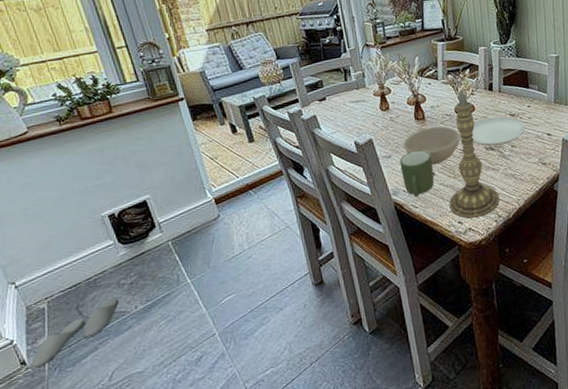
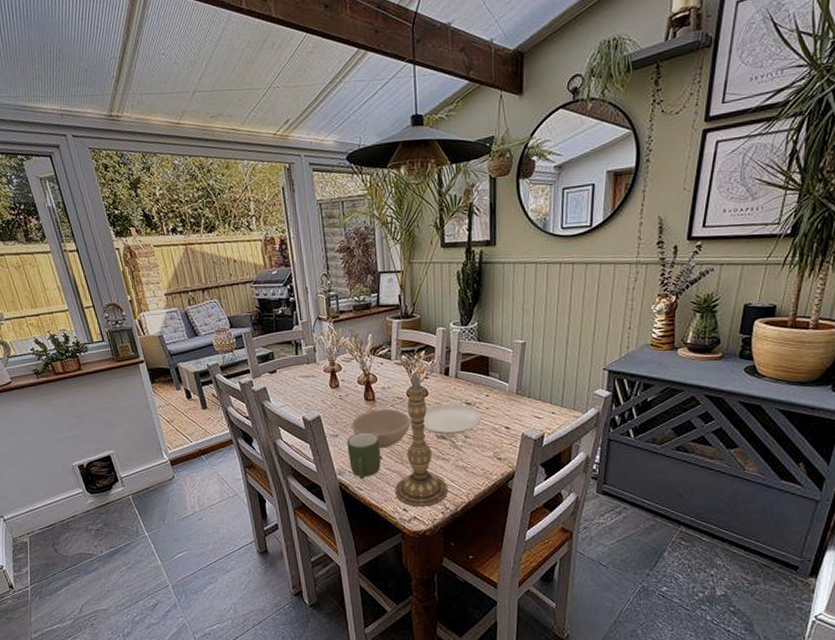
slippers: present [30,297,119,369] -> none [16,540,87,593]

